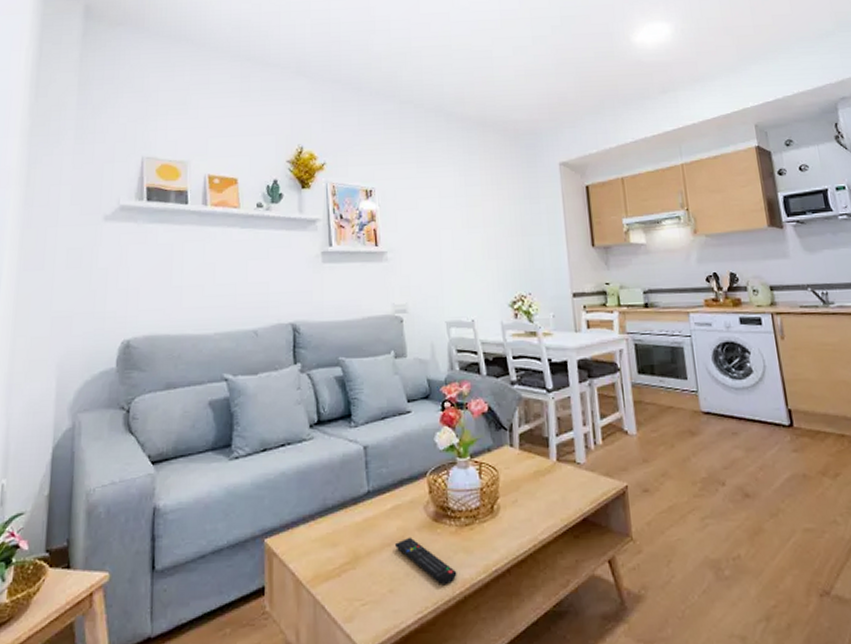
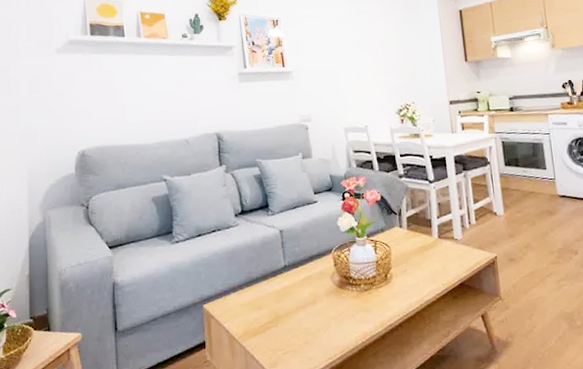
remote control: present [395,537,457,584] -> none [308,300,359,337]

